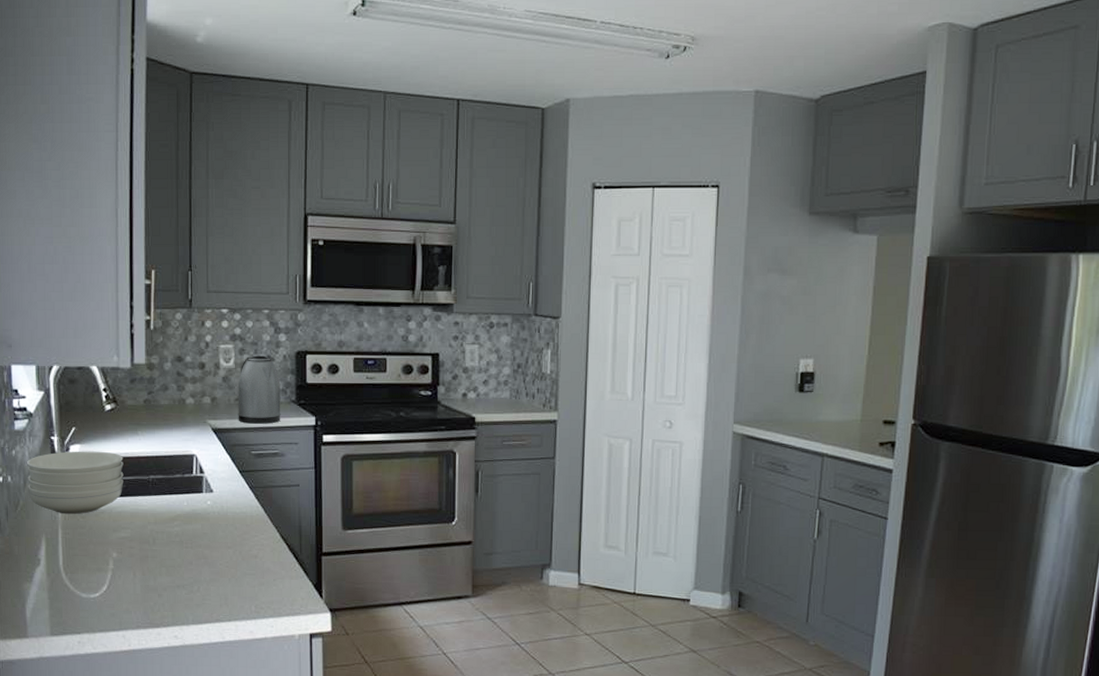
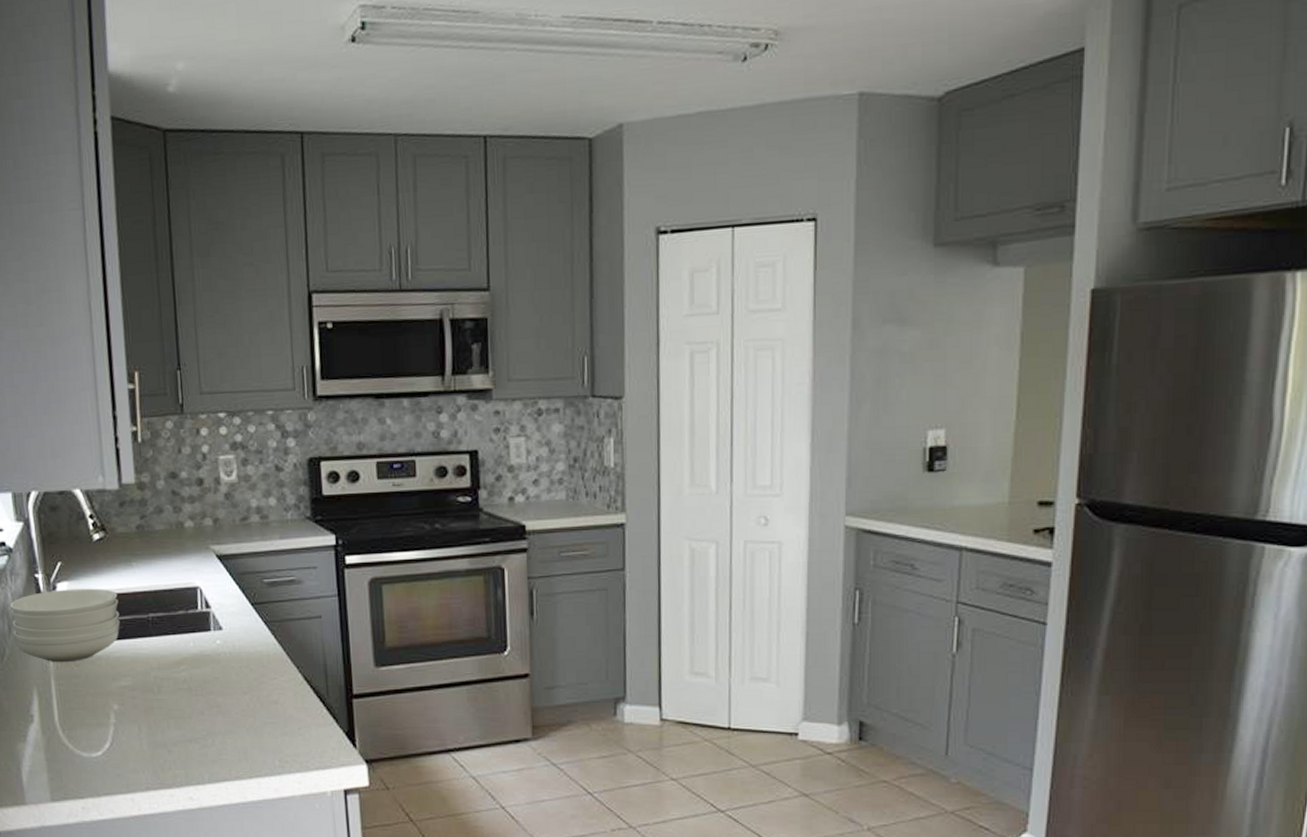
kettle: present [237,355,281,424] -> none [242,465,295,547]

